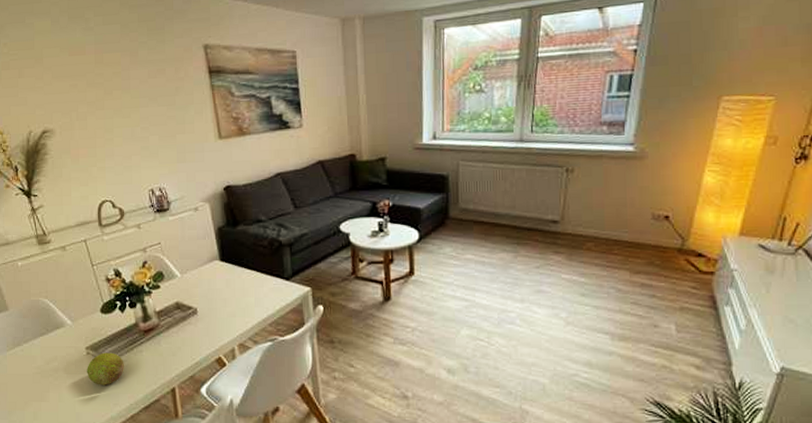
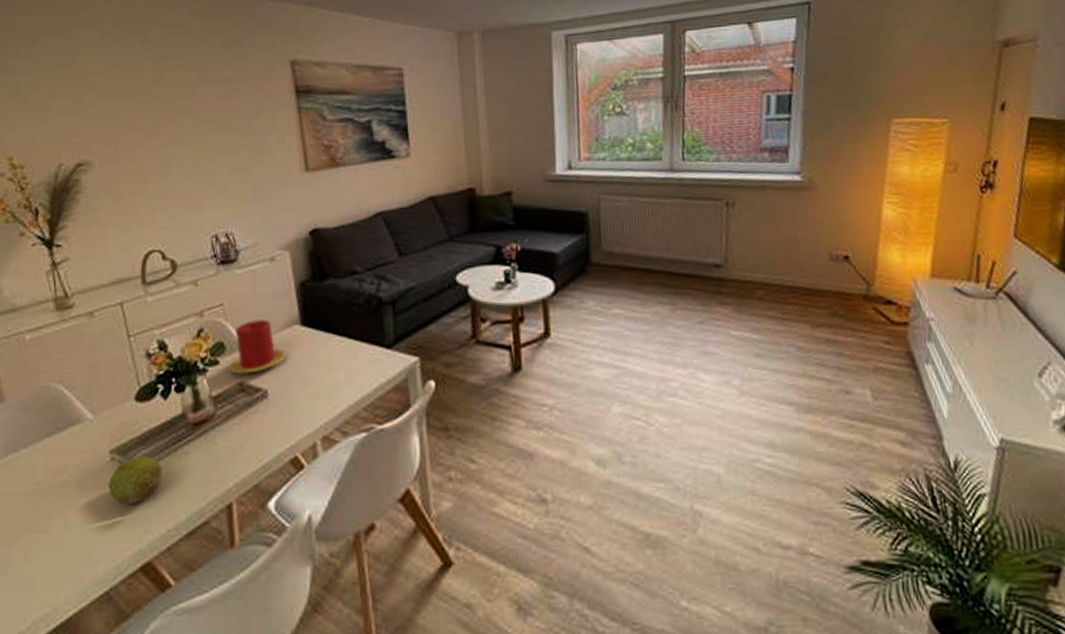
candle: none [167,256,210,296] -> present [229,320,286,374]

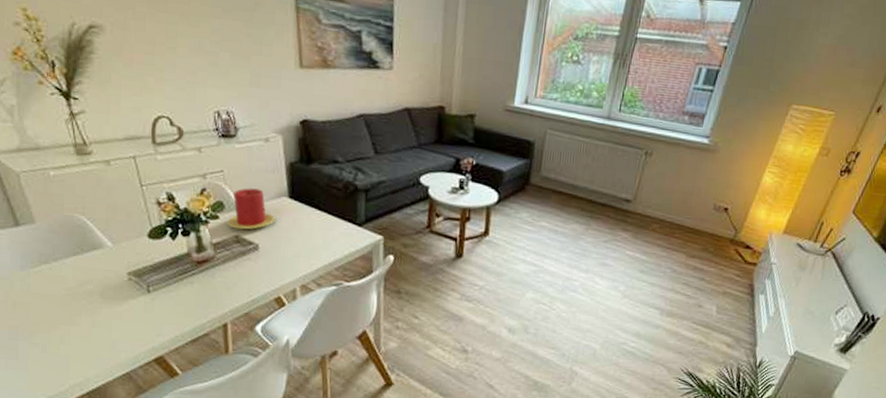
fruit: present [108,456,163,505] -> none [127,280,171,315]

